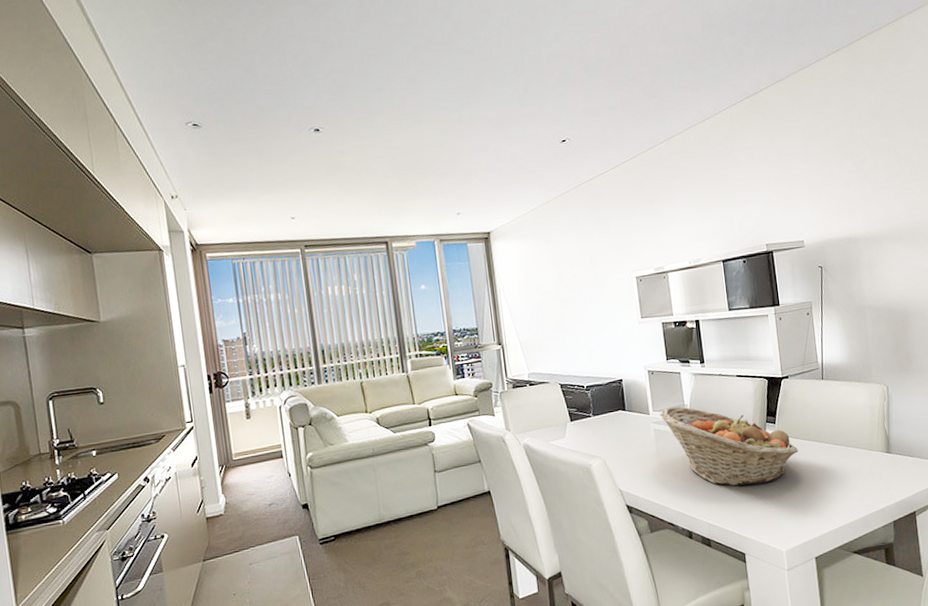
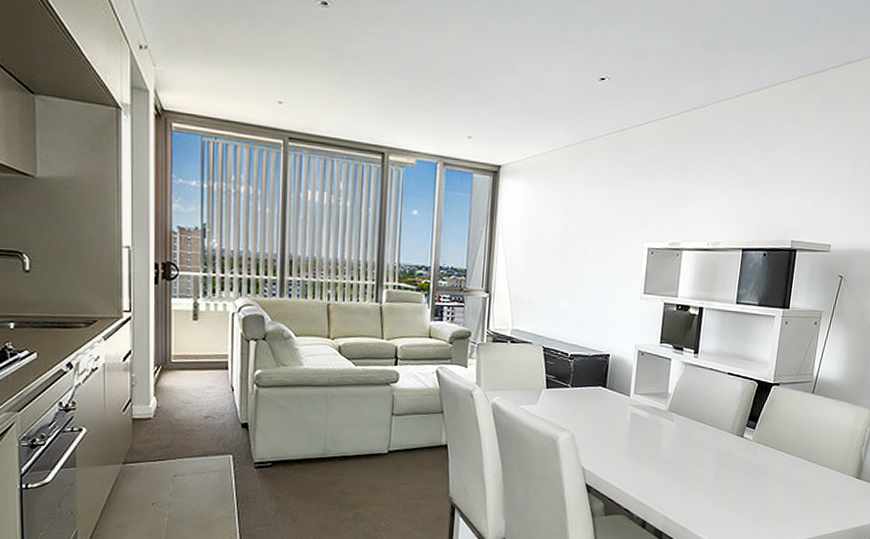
fruit basket: present [660,407,798,487] -> none [640,392,771,487]

